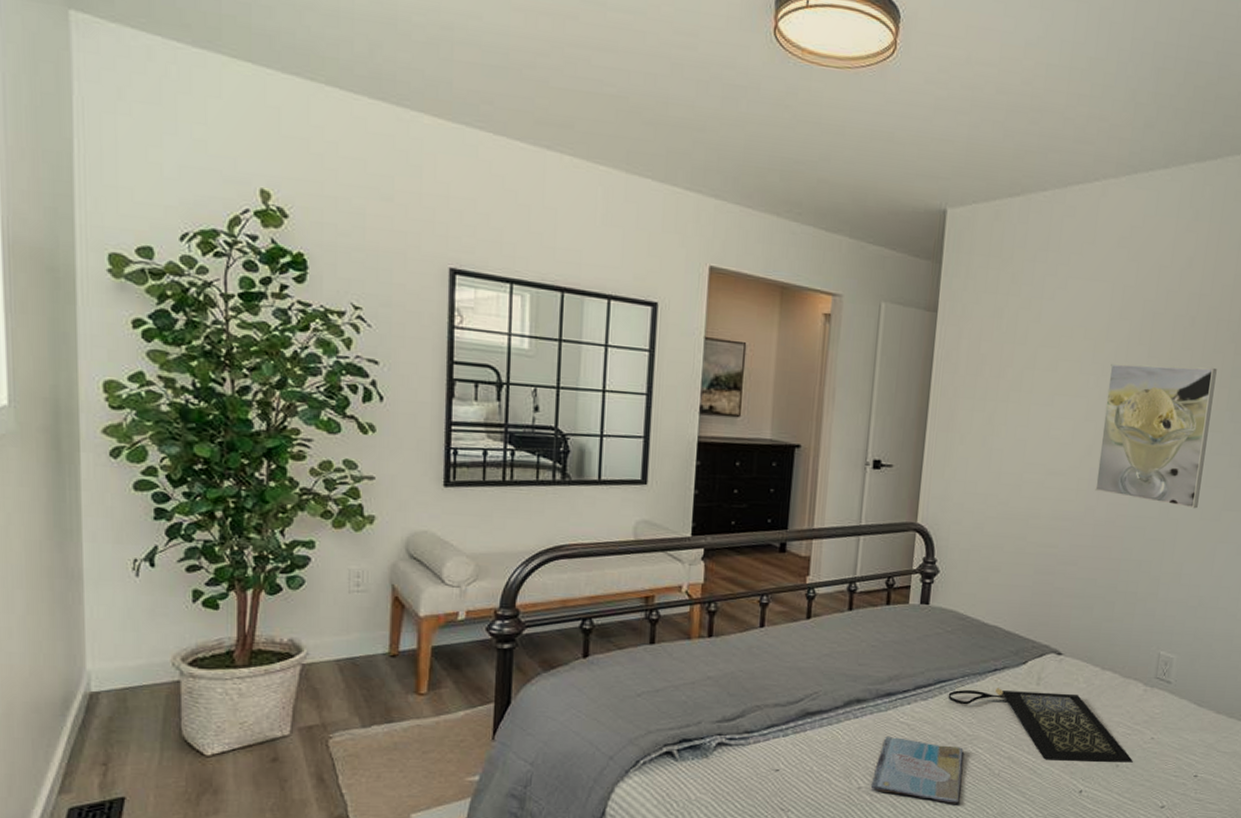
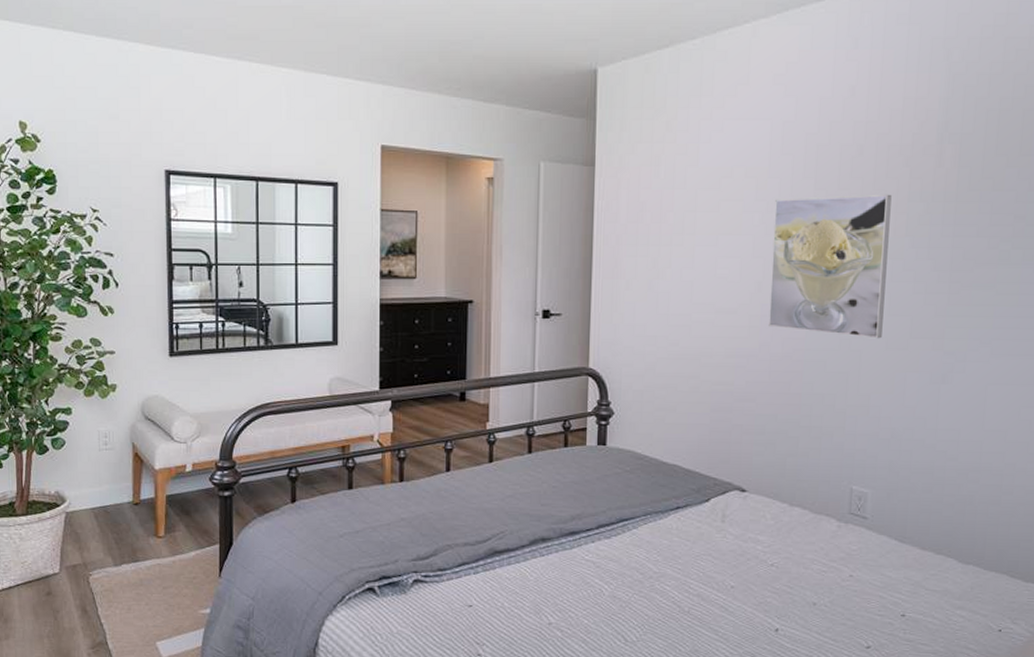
book: present [870,737,964,804] -> none [560,574,652,641]
clutch bag: present [948,688,1134,763] -> none [631,525,833,602]

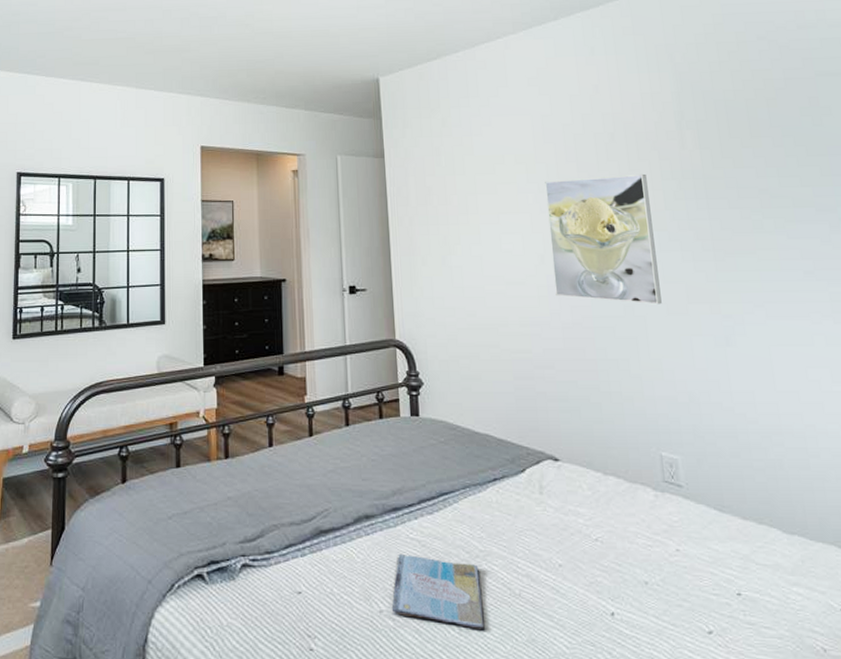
book: none [560,574,652,641] -> present [391,555,485,629]

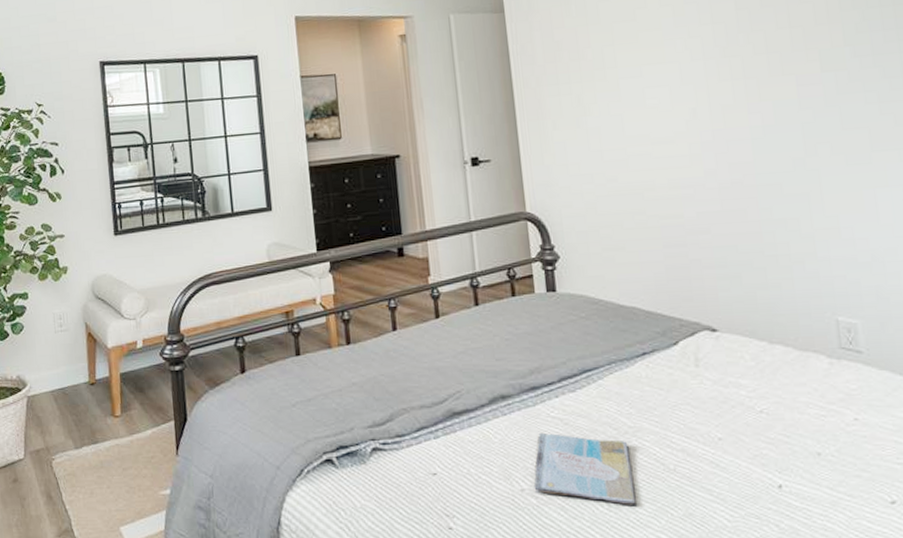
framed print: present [545,173,662,305] -> none [696,5,839,156]

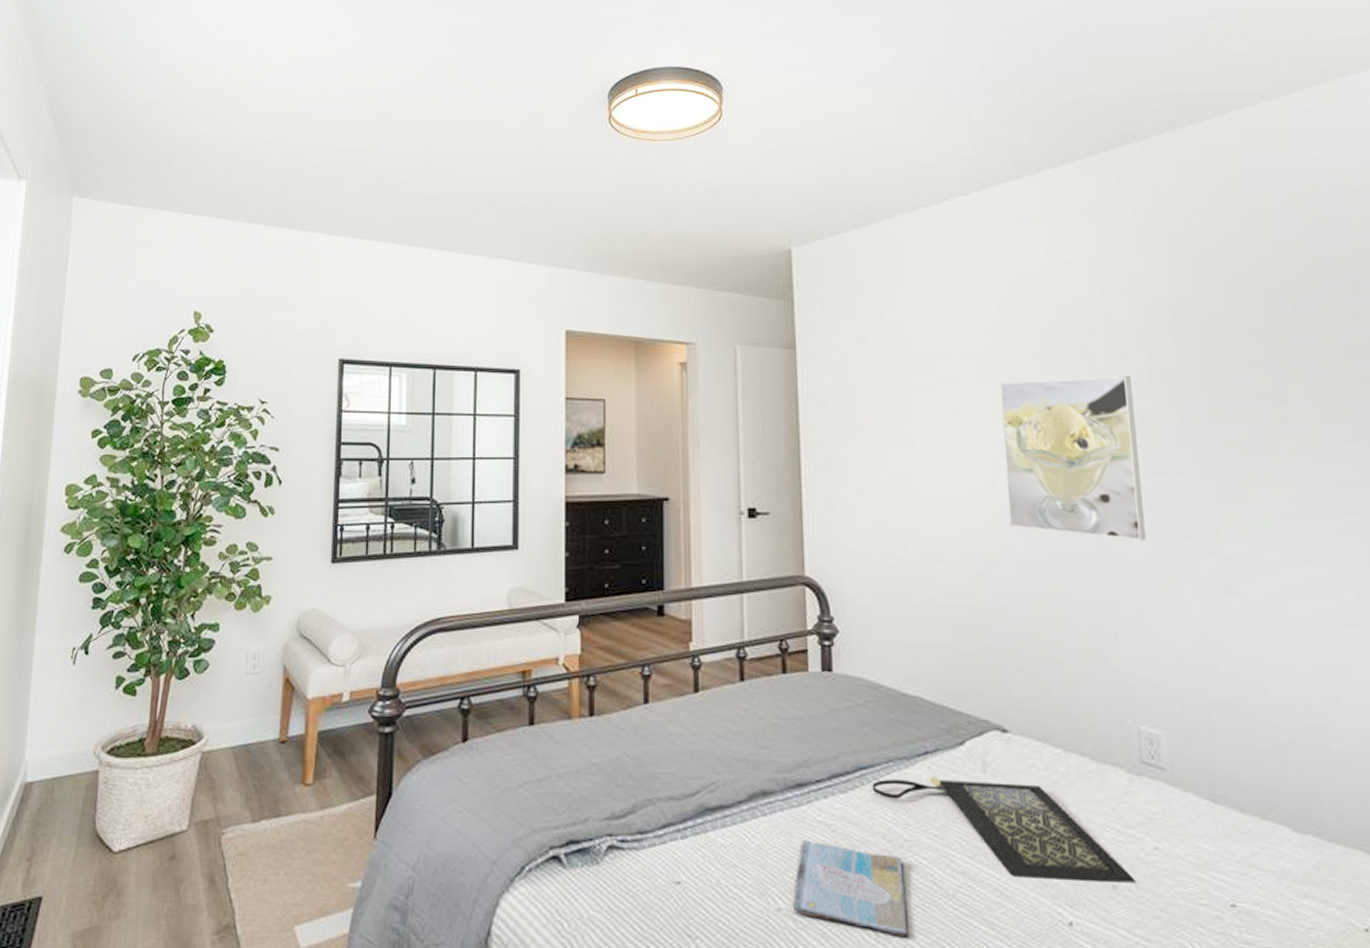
clutch bag: none [597,373,840,452] -> present [872,776,1138,884]
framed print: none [696,5,839,156] -> present [999,375,1146,541]

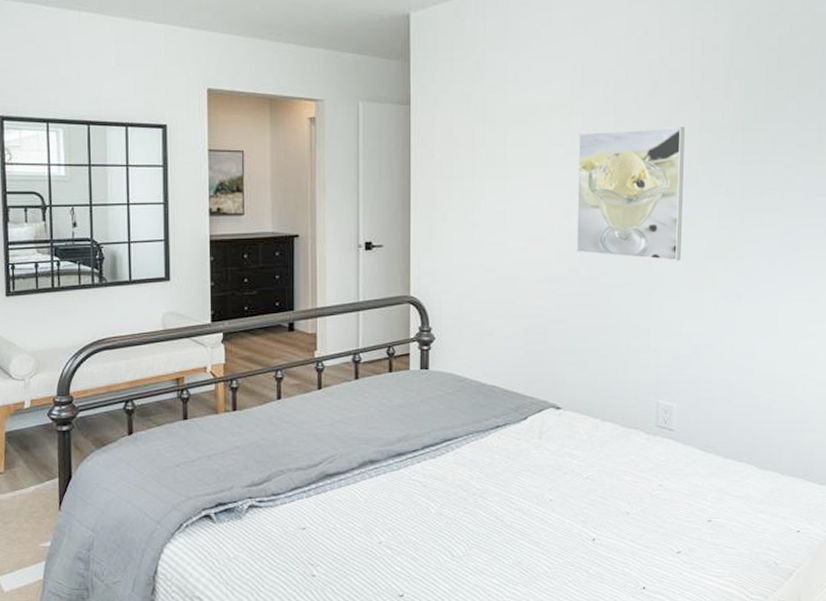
book: present [792,841,908,936] -> none [390,494,476,555]
clutch bag: present [872,776,1138,884] -> none [455,443,644,511]

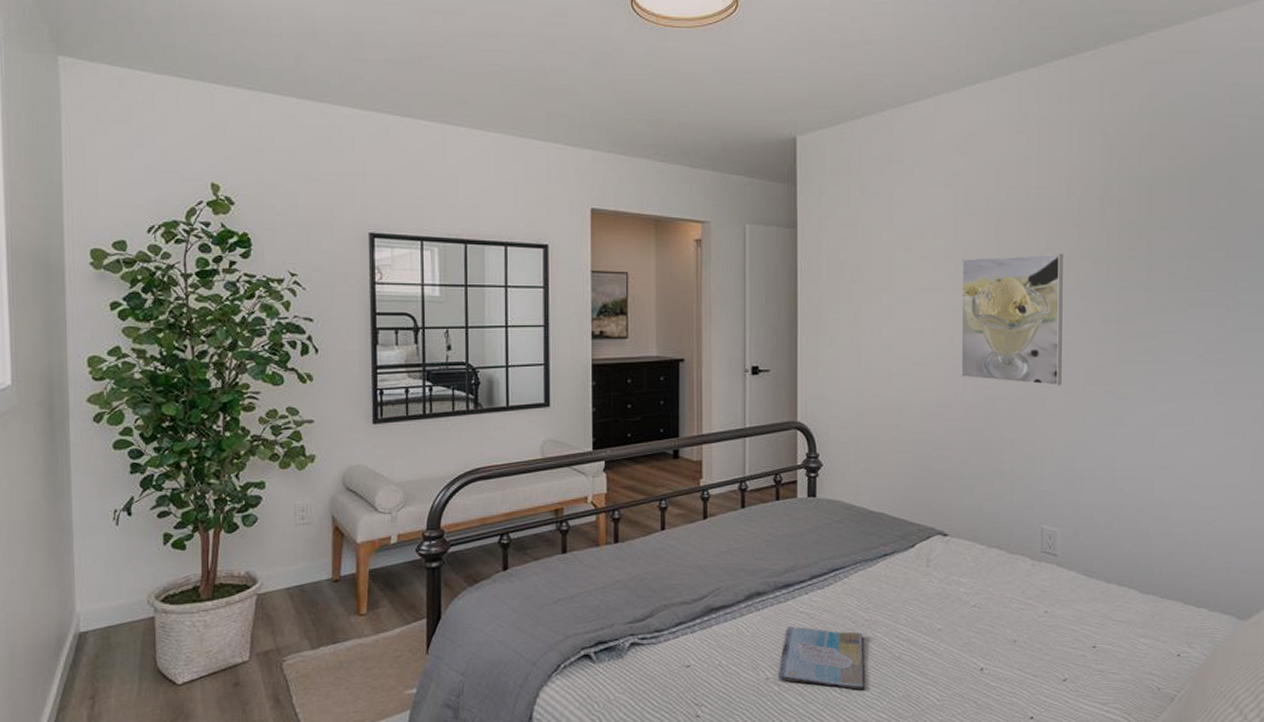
book: none [390,494,476,555] -> present [777,627,864,689]

